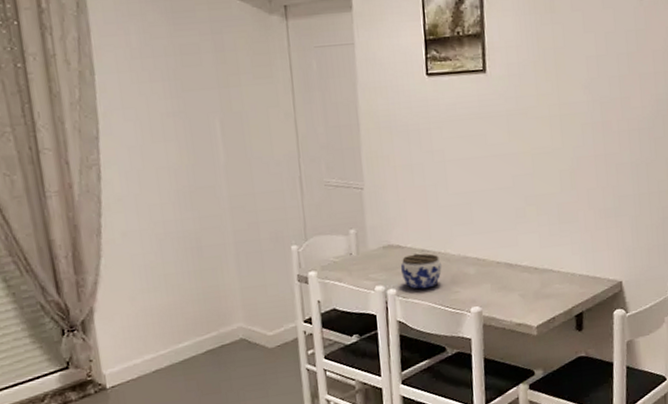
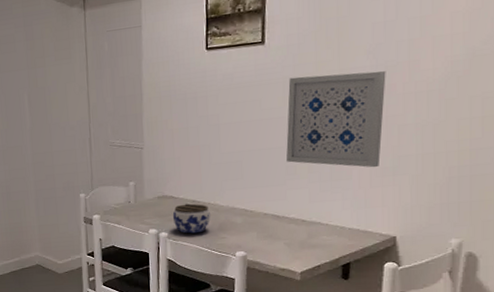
wall art: none [512,106,603,209] -> present [285,70,386,168]

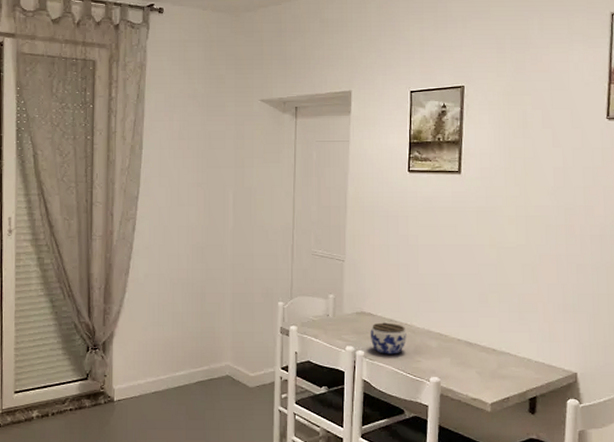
wall art: present [285,70,386,168] -> none [478,208,566,303]

